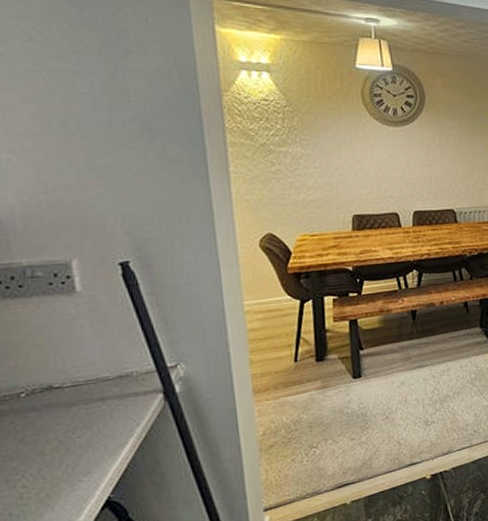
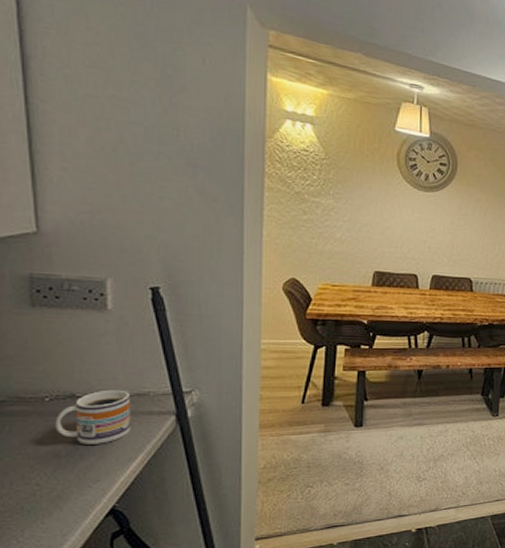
mug: none [34,374,117,437] -> present [55,389,131,444]

